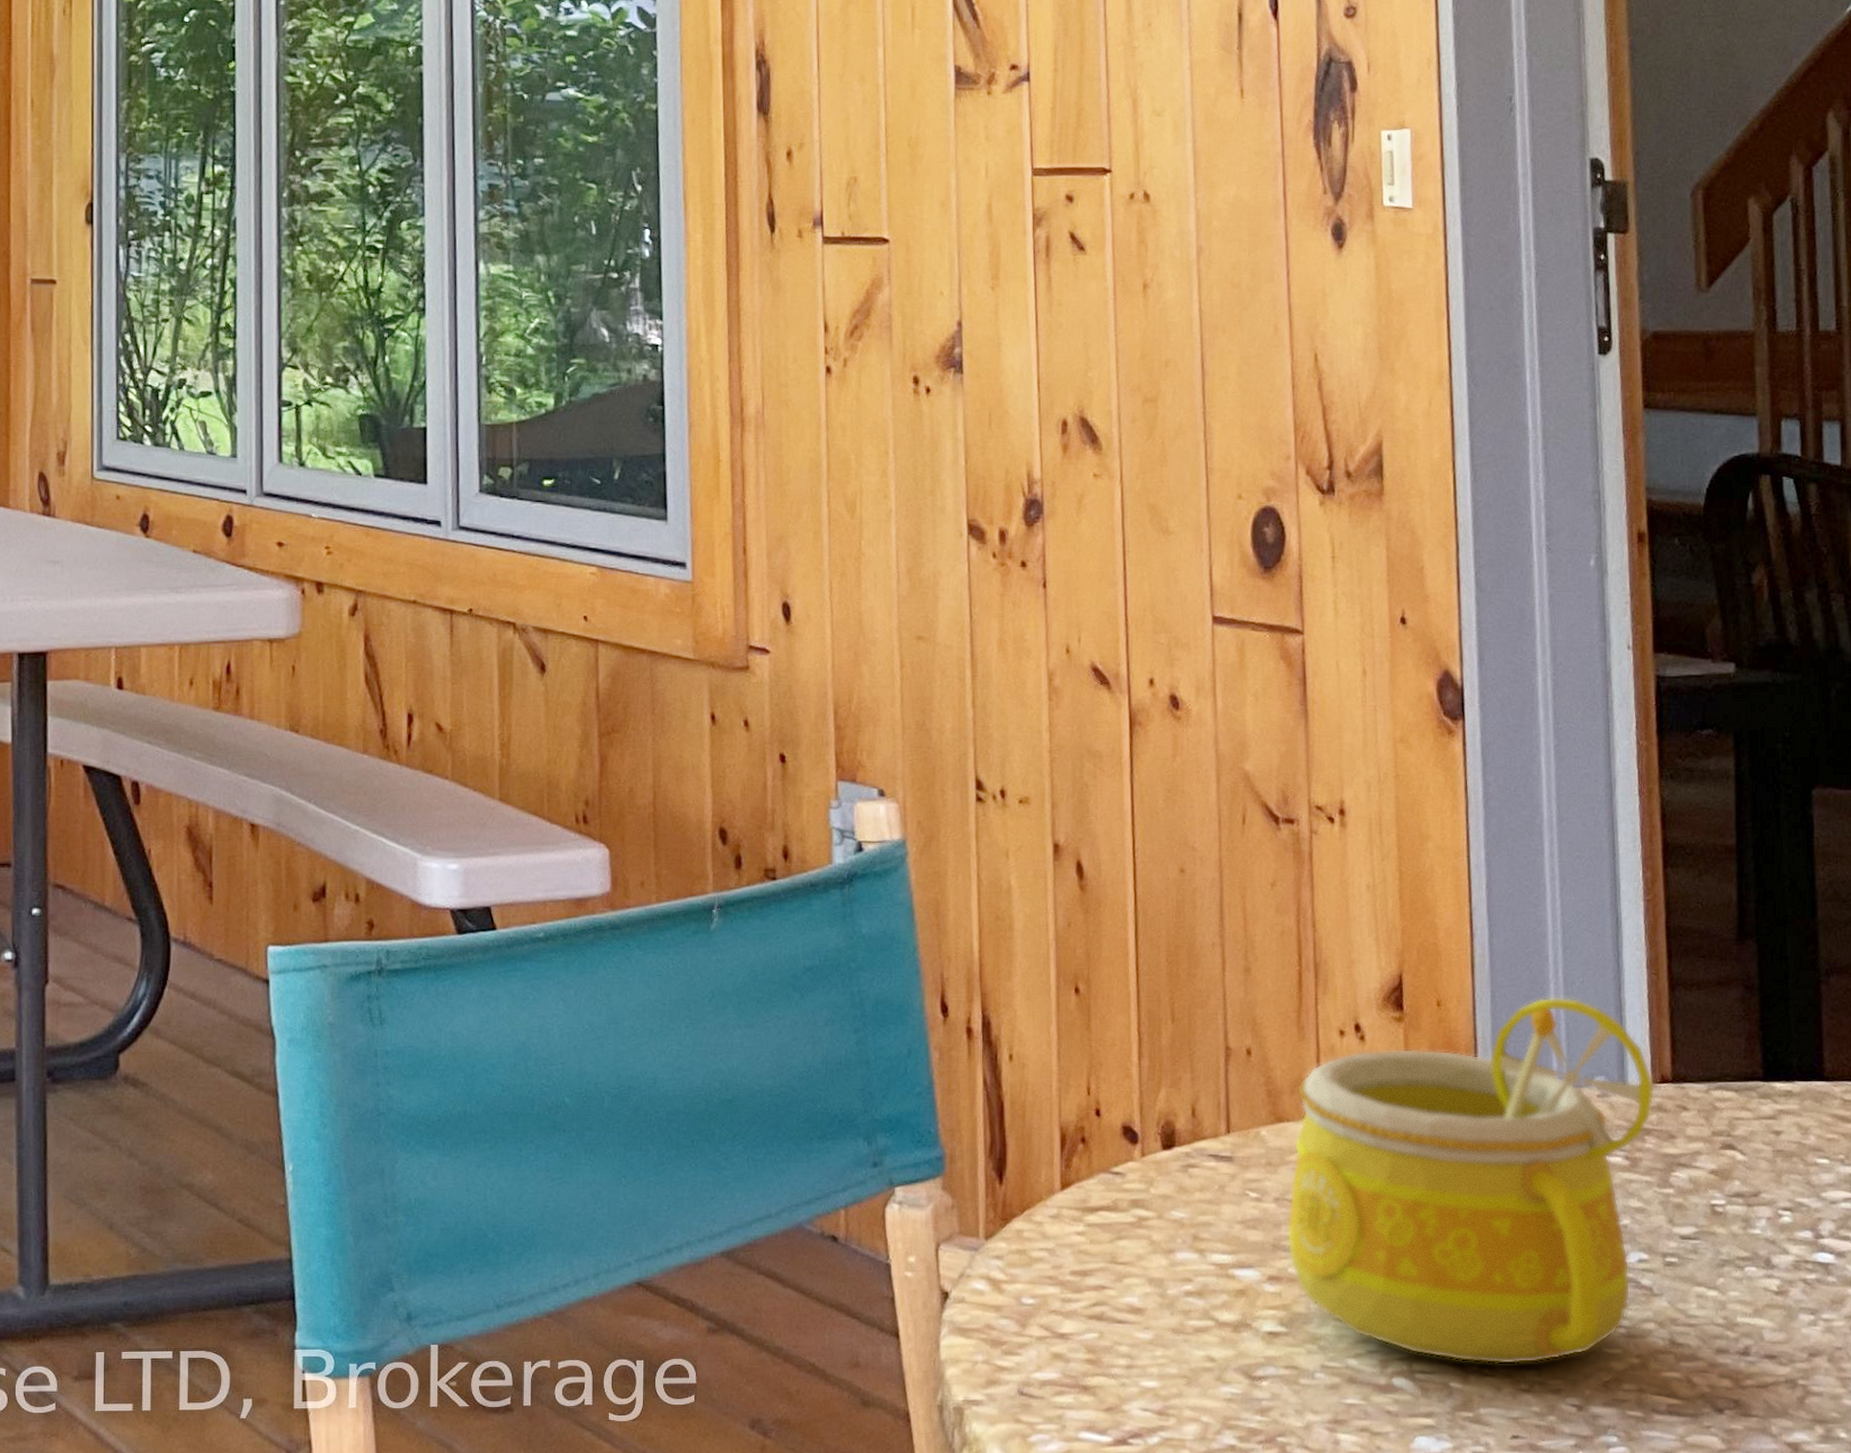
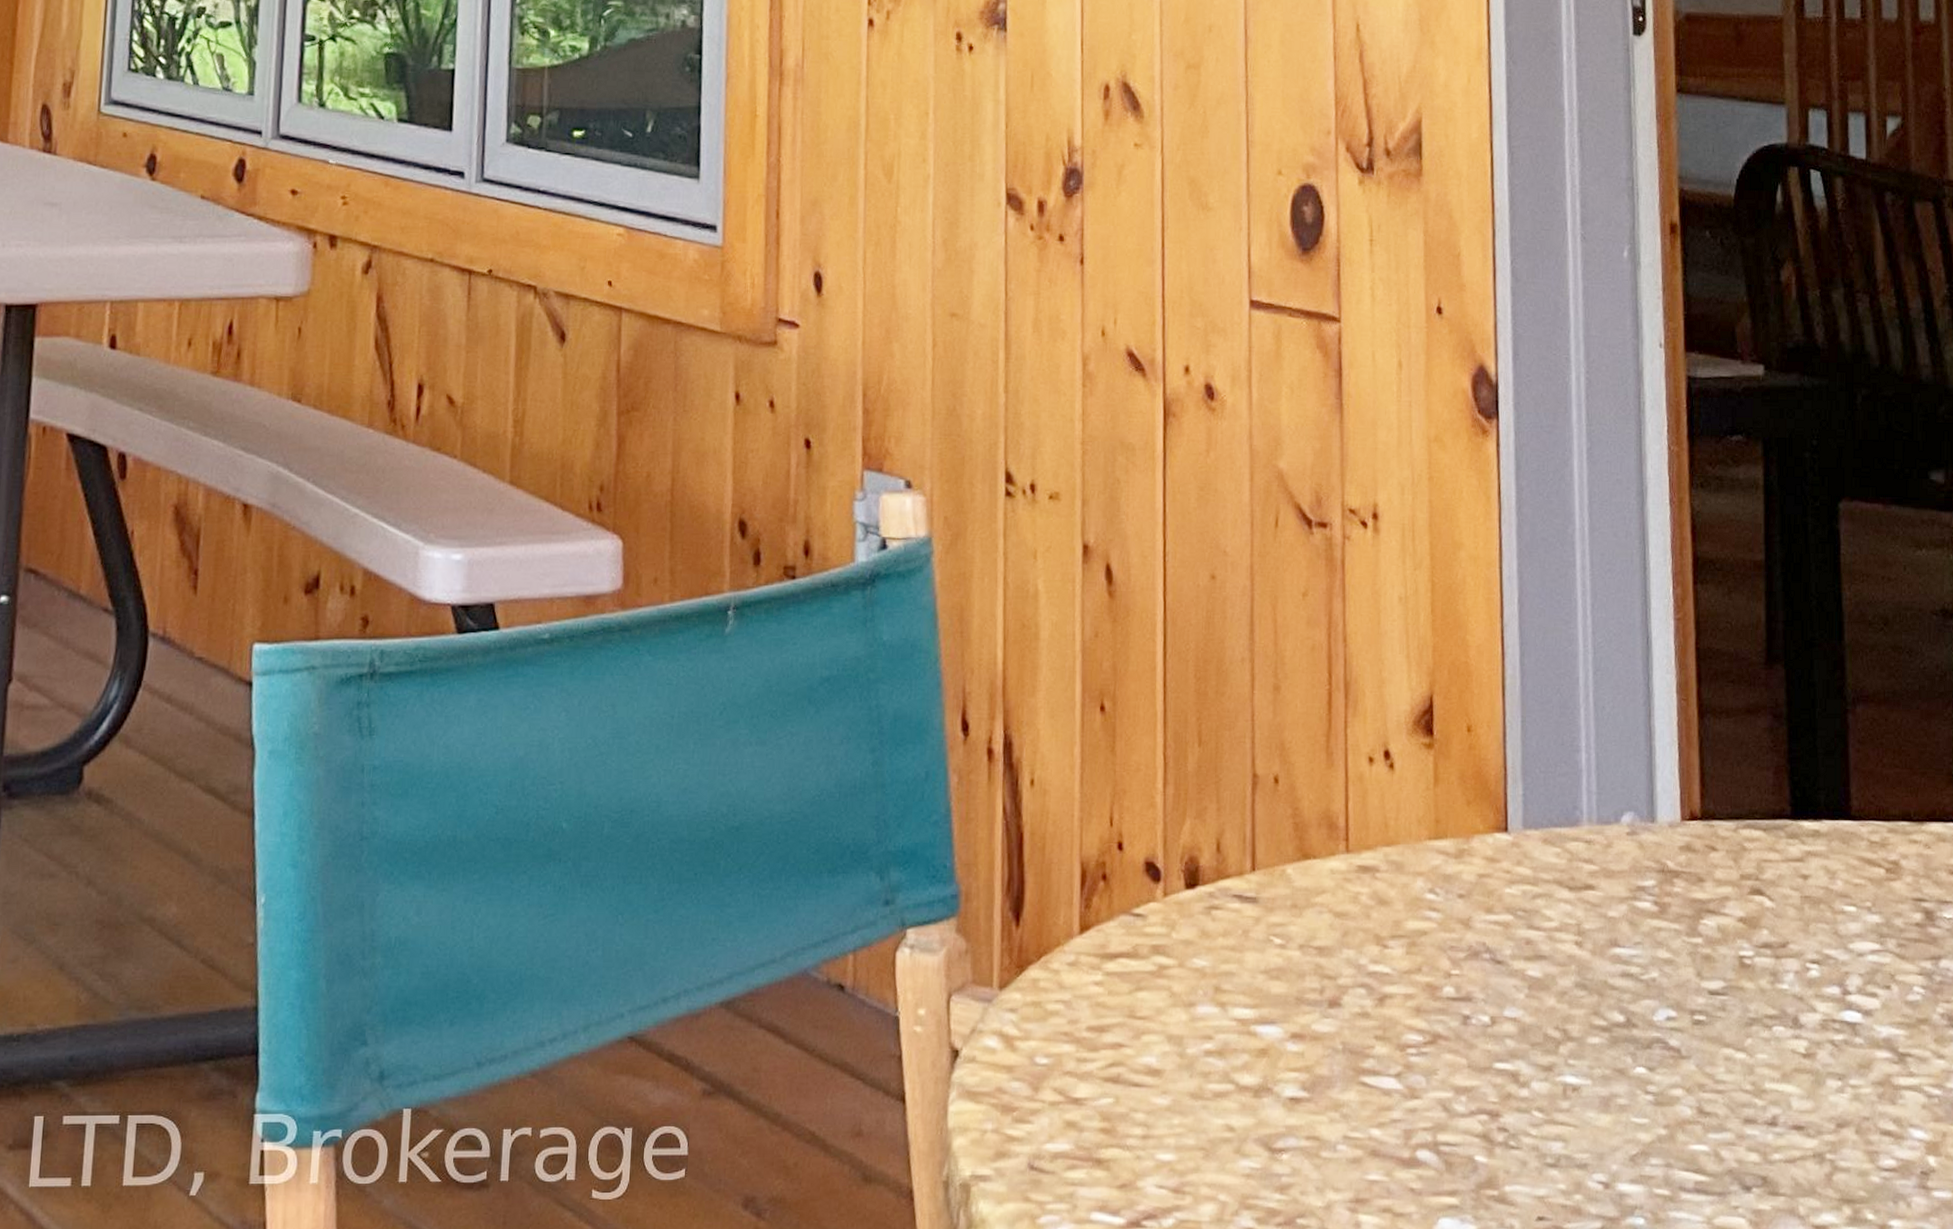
mug: present [1287,997,1655,1365] -> none [1311,723,1684,1136]

